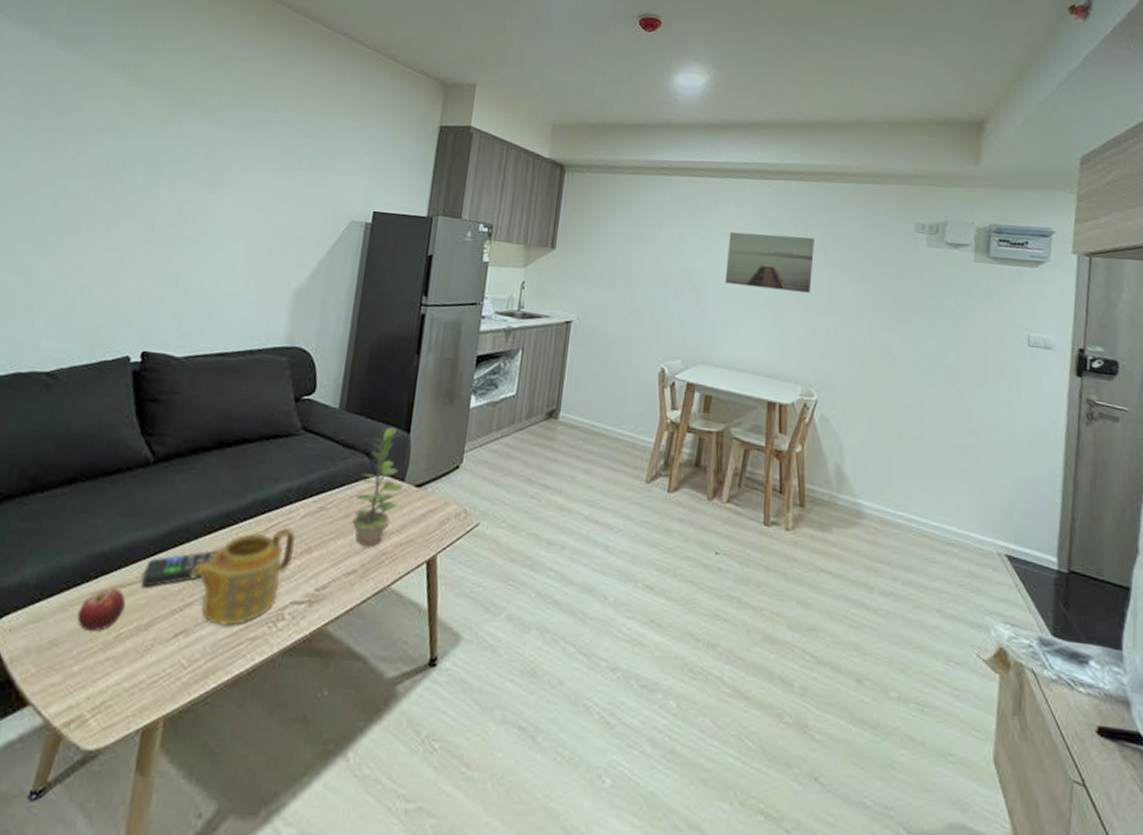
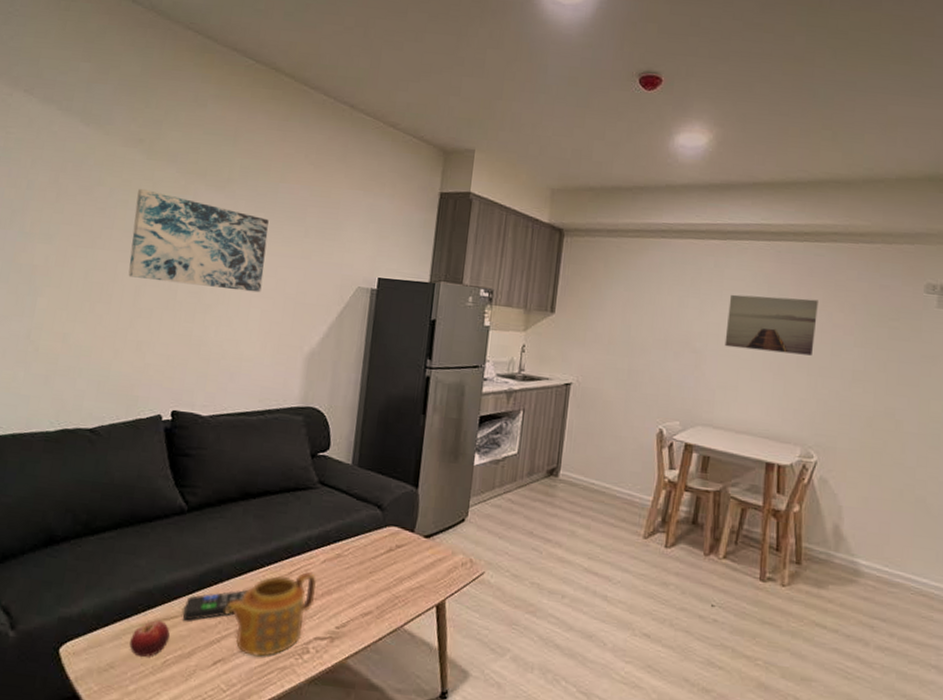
wall art: none [101,115,259,226] -> present [128,189,269,293]
plant: present [352,427,402,546] -> none [367,482,412,590]

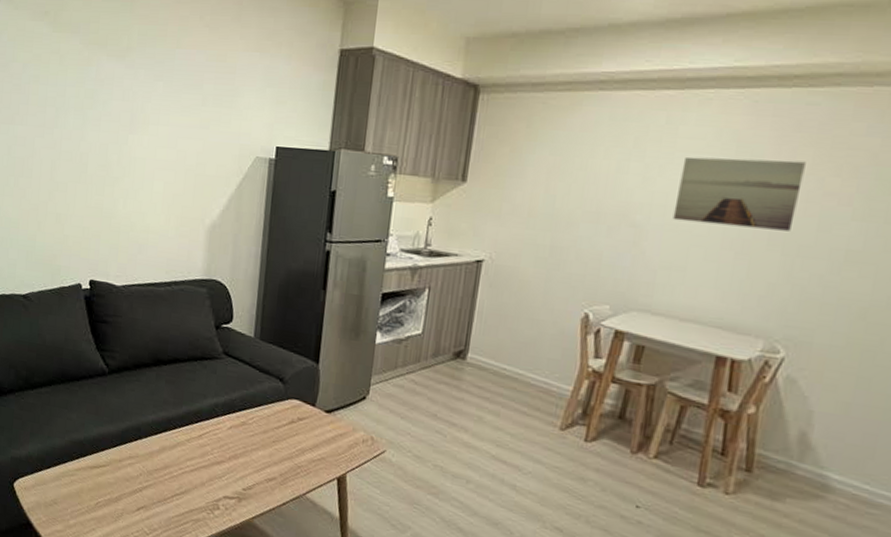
wall art: present [128,189,269,293] -> none [44,63,168,165]
fruit: present [129,620,170,658] -> none [68,467,100,498]
remote control: present [183,589,248,621] -> none [110,447,164,470]
teapot: present [224,571,316,657] -> none [144,435,224,509]

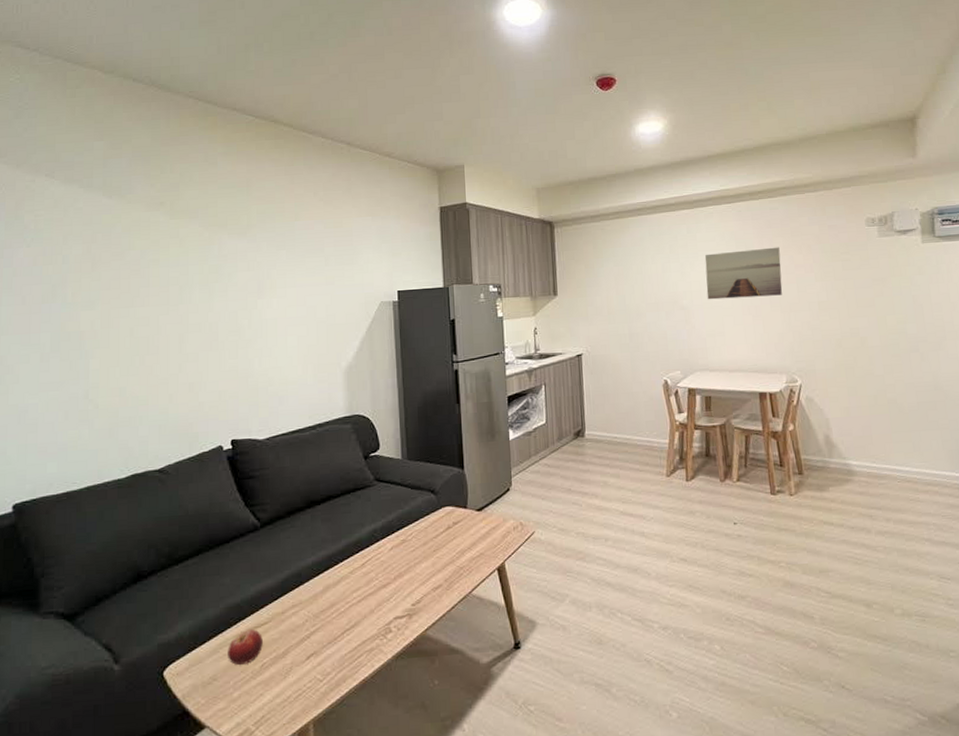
fruit: none [68,467,100,498] -> present [228,629,263,666]

